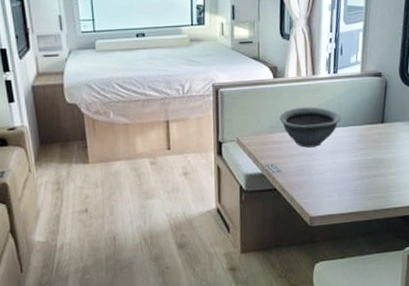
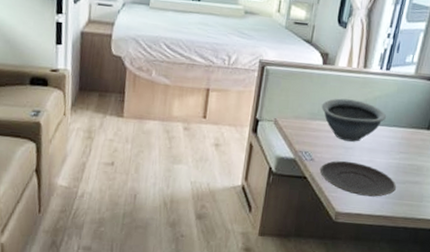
plate: none [288,166,362,197] -> present [319,160,396,197]

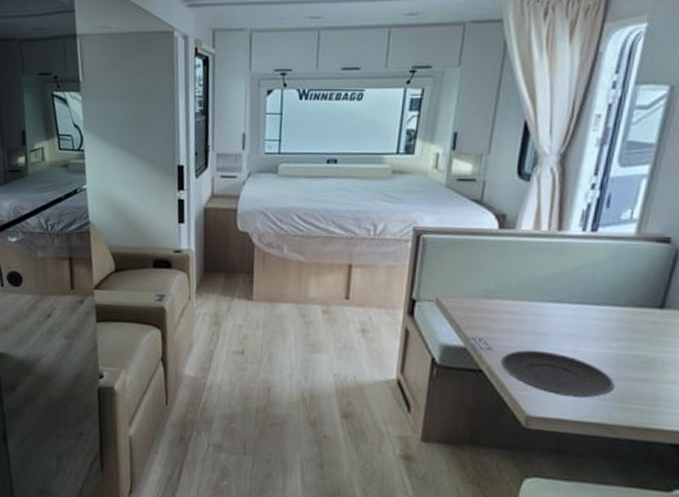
bowl: present [321,98,386,142] -> none [500,270,594,326]

